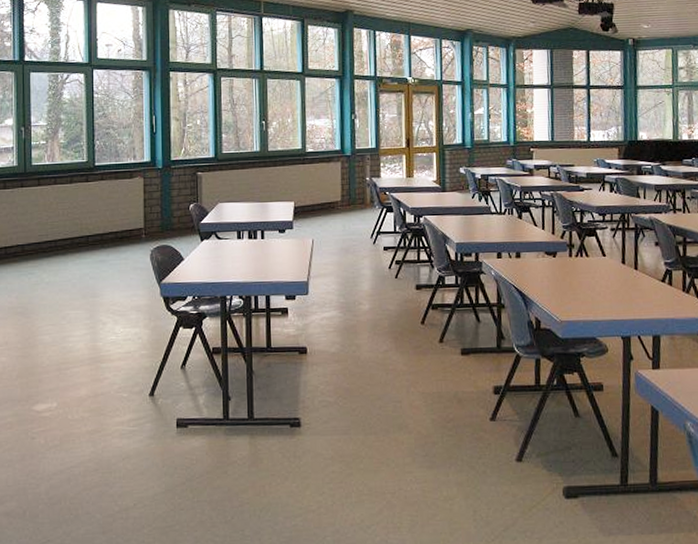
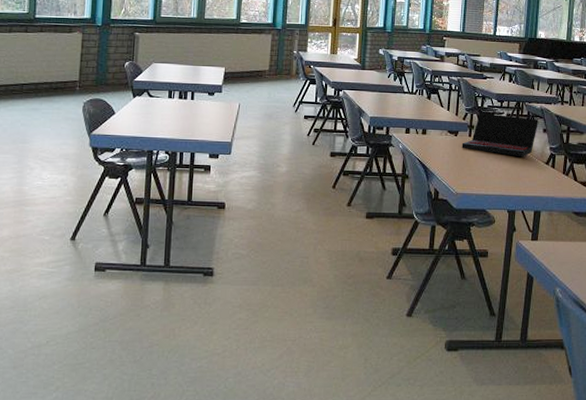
laptop: none [562,229,649,275] -> present [462,113,538,156]

